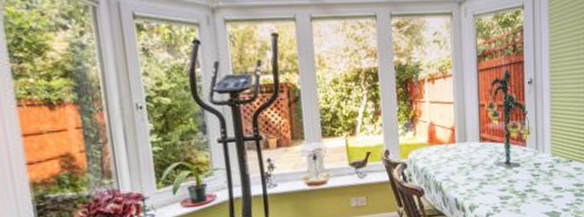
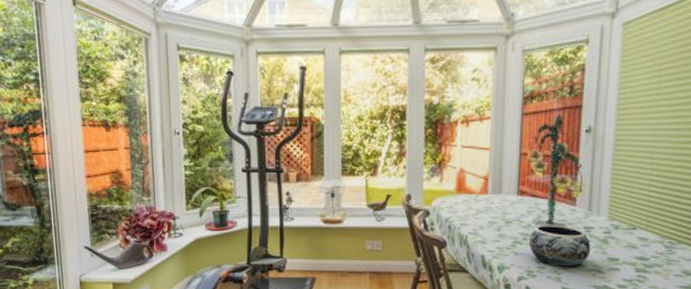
decorative bowl: none [492,164,541,200] -> present [528,224,591,267]

